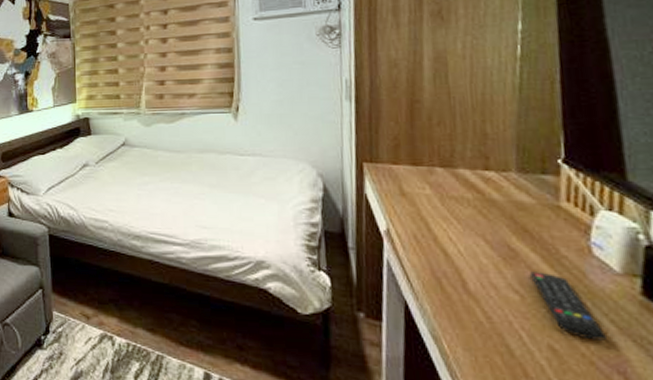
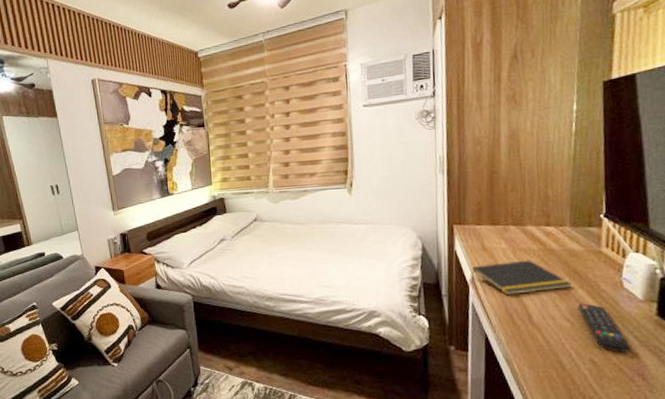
notepad: none [386,211,521,254] -> present [471,260,572,296]

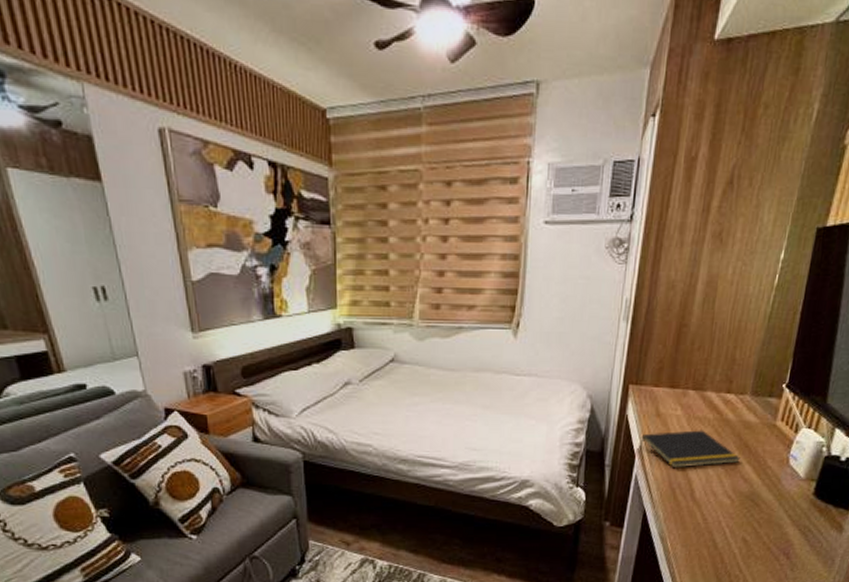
remote control: present [578,303,631,352] -> none [742,480,783,531]

